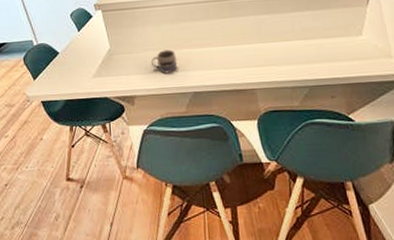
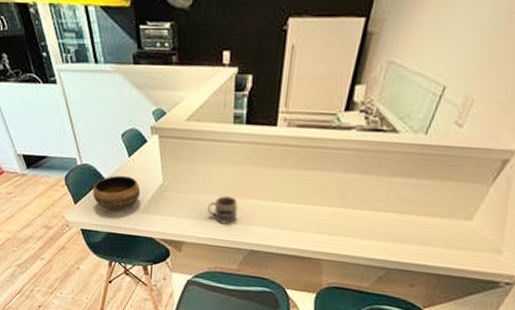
bowl: none [49,47,92,79] -> present [93,175,141,210]

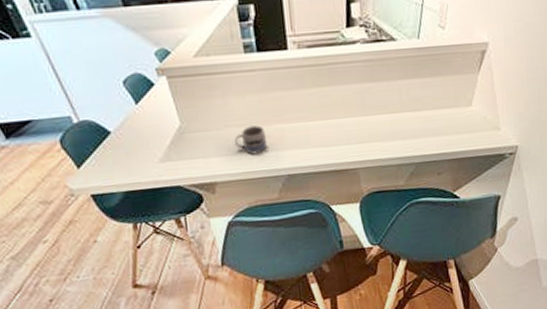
bowl: present [93,175,141,210] -> none [98,124,158,166]

